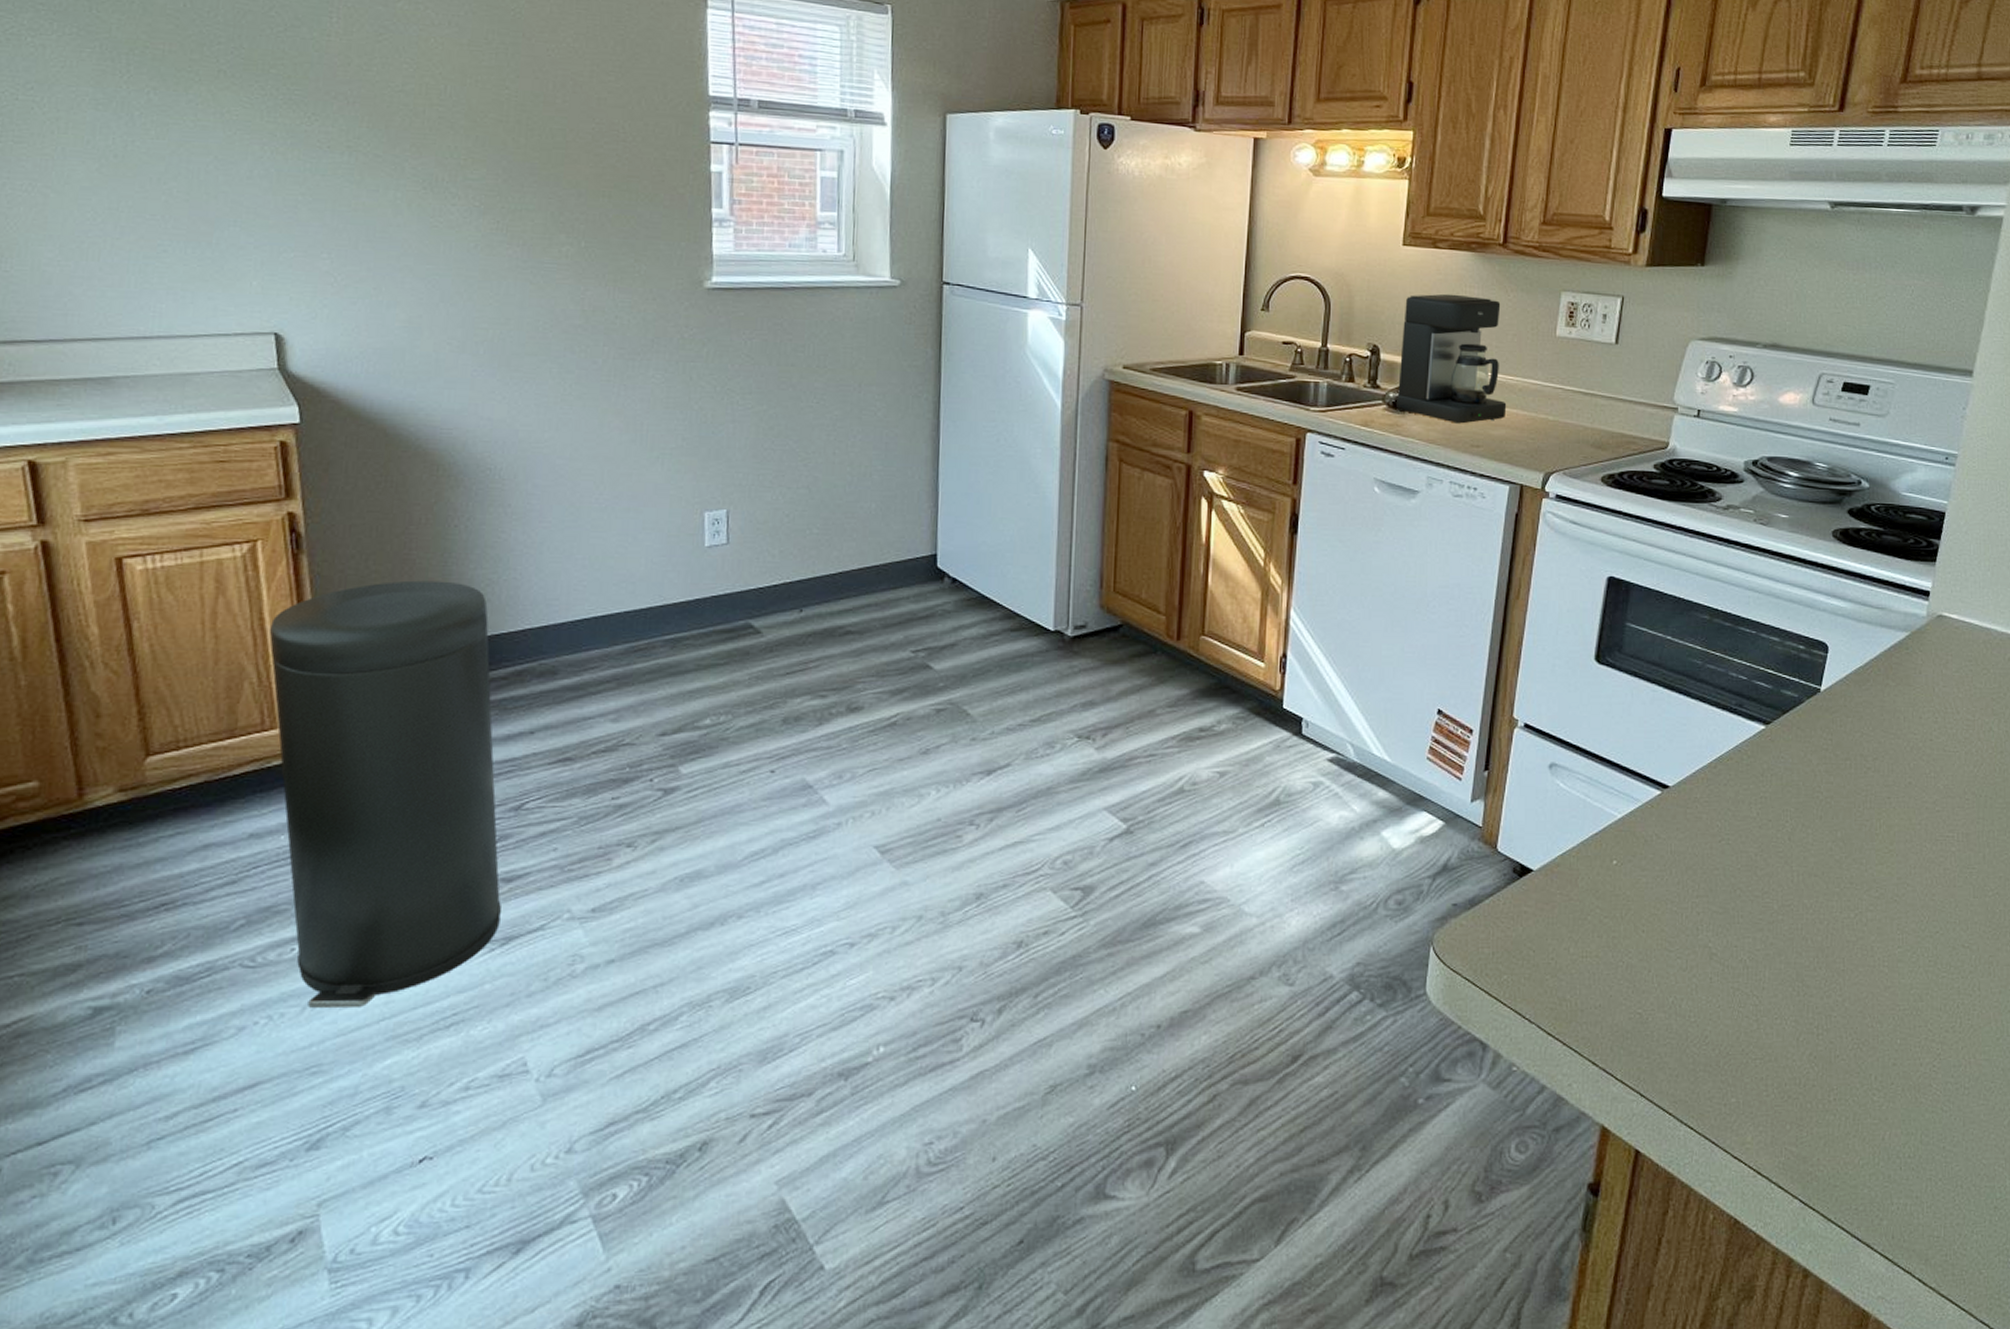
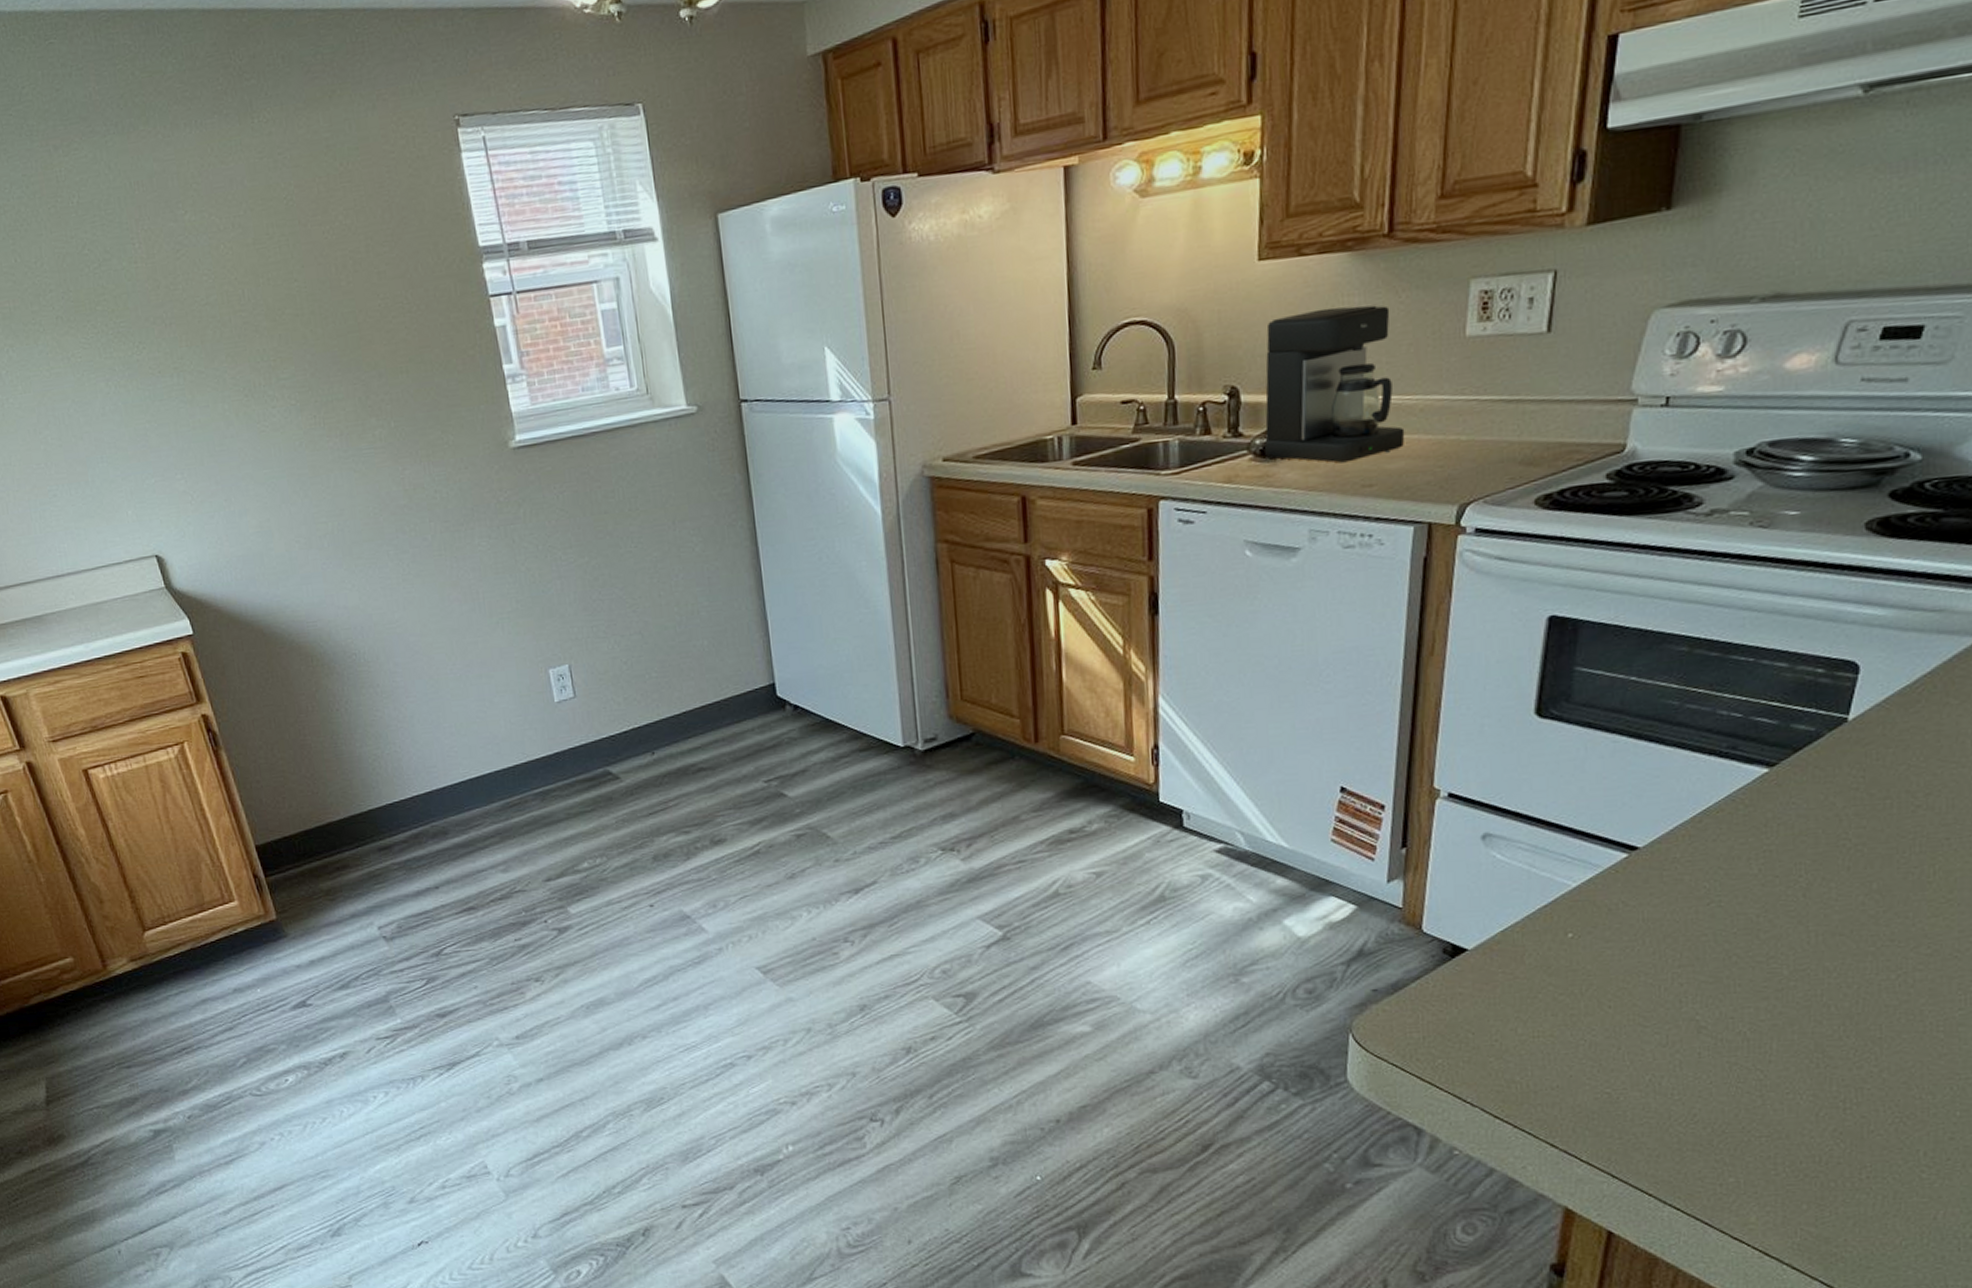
pedal bin: present [269,580,501,1008] -> none [210,760,443,1126]

